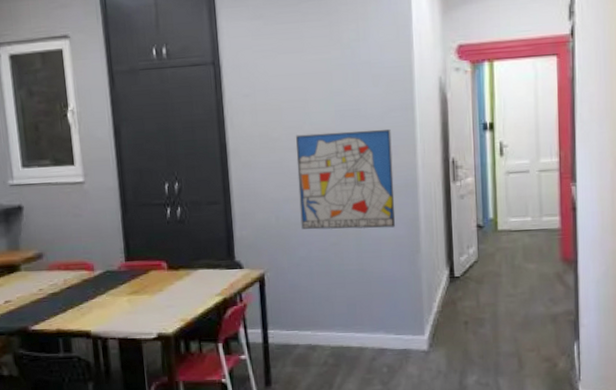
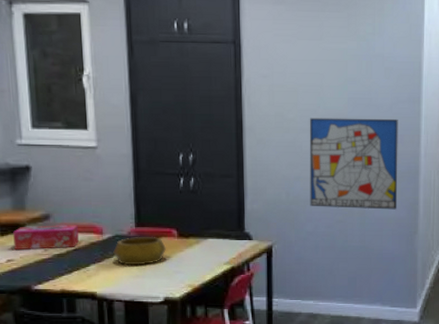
tissue box: none [9,262,71,291] -> present [13,225,79,251]
decorative bowl: none [105,270,157,302] -> present [113,236,166,266]

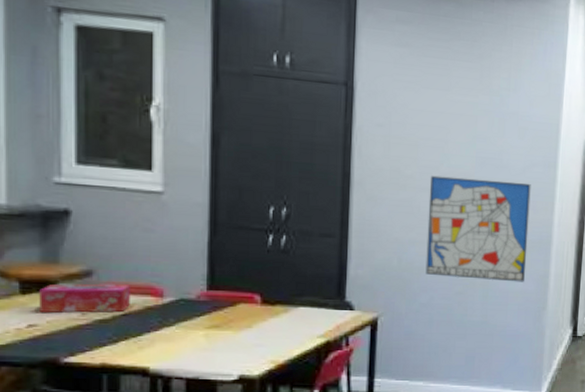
decorative bowl: present [113,236,166,266] -> none [175,301,245,336]

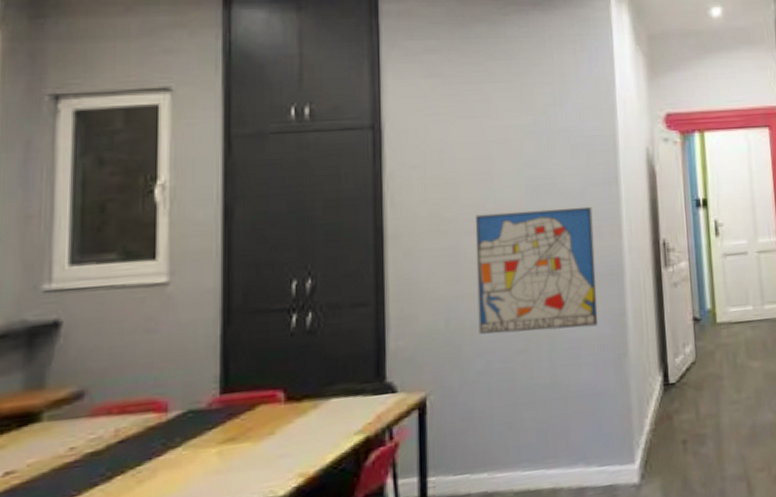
tissue box: present [39,283,130,314] -> none [19,402,128,456]

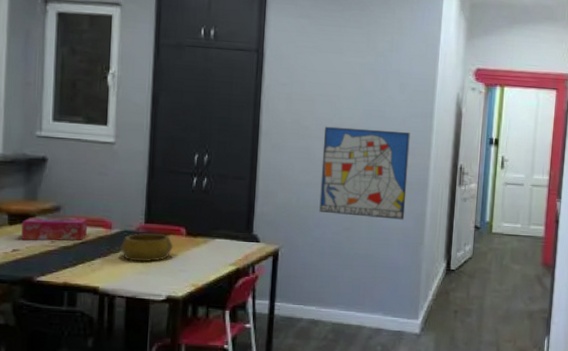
tissue box: none [19,402,128,456] -> present [21,216,87,241]
decorative bowl: none [182,405,266,456] -> present [120,233,173,262]

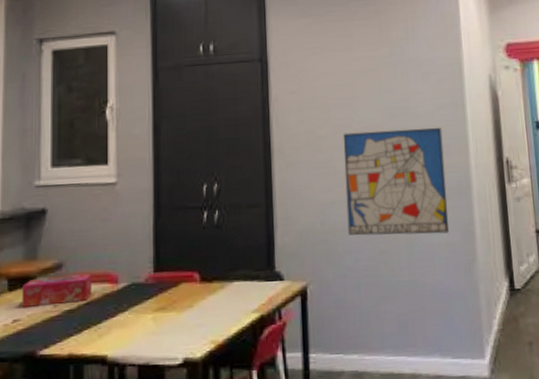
decorative bowl: present [120,233,173,262] -> none [128,282,187,320]

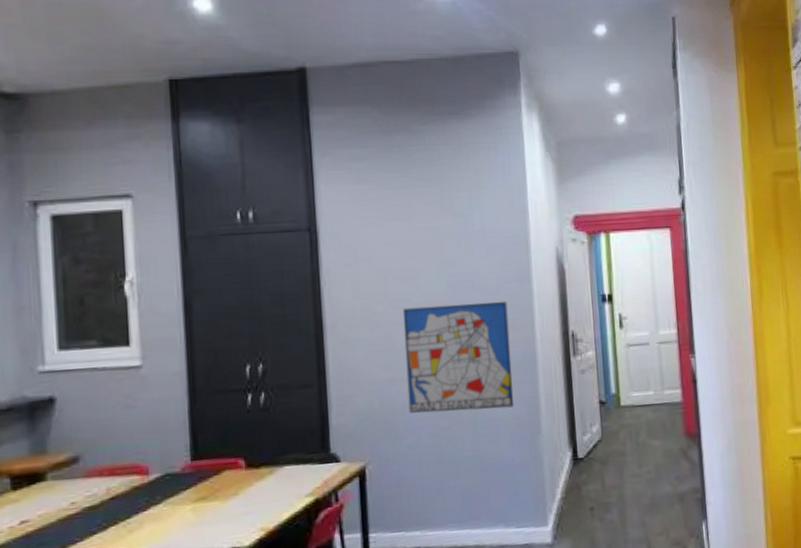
tissue box: present [22,274,91,308] -> none [29,466,117,508]

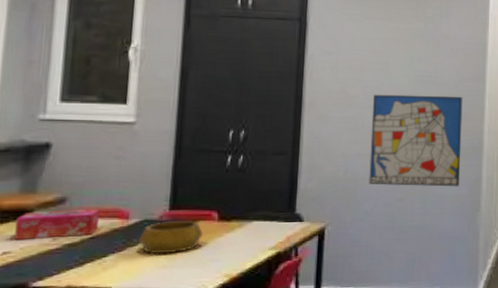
tissue box: none [29,466,117,508] -> present [14,209,99,241]
decorative bowl: none [162,470,231,512] -> present [138,220,203,255]

